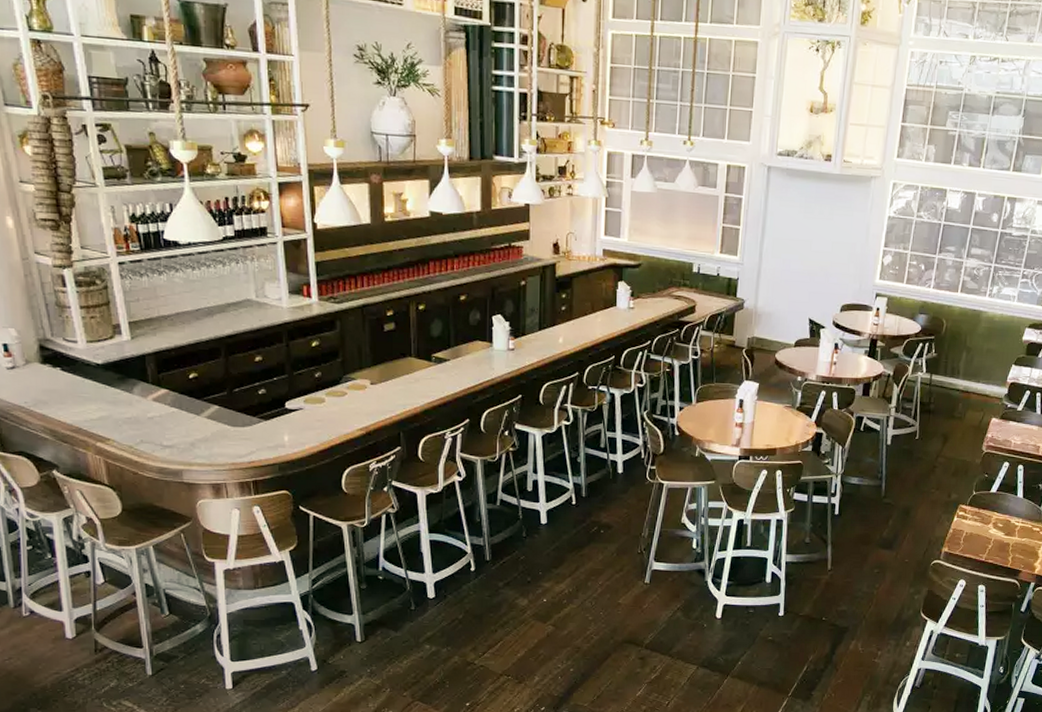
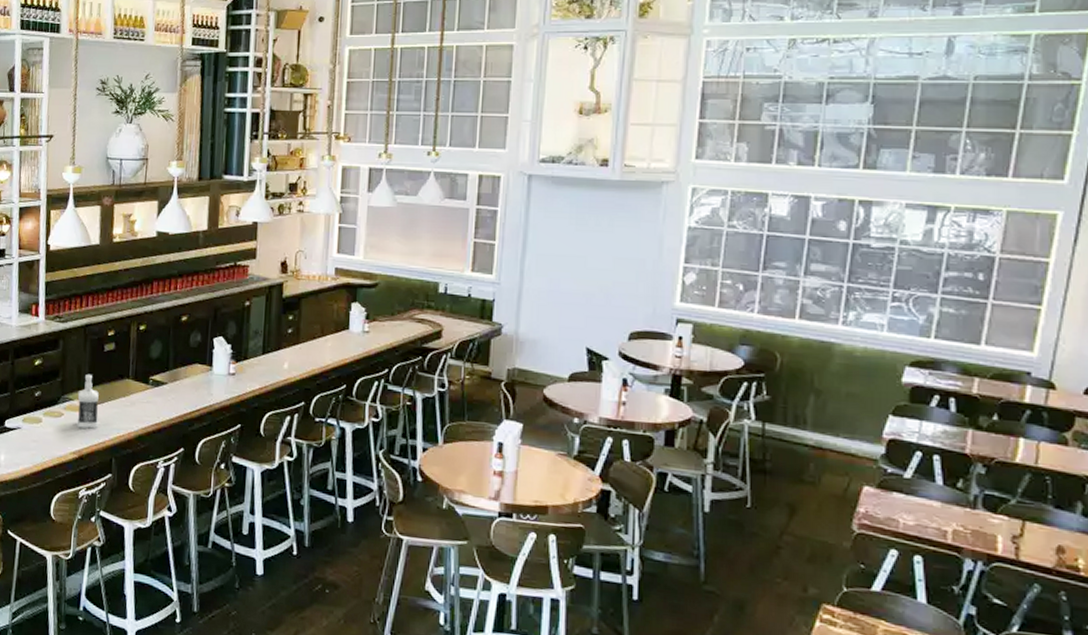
bottle: none [360,353,384,406] -> present [76,373,99,429]

